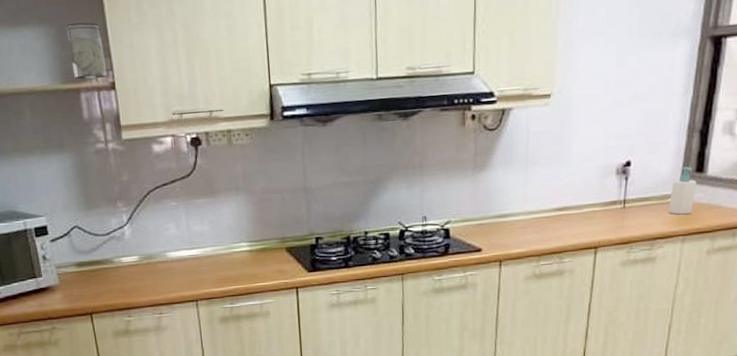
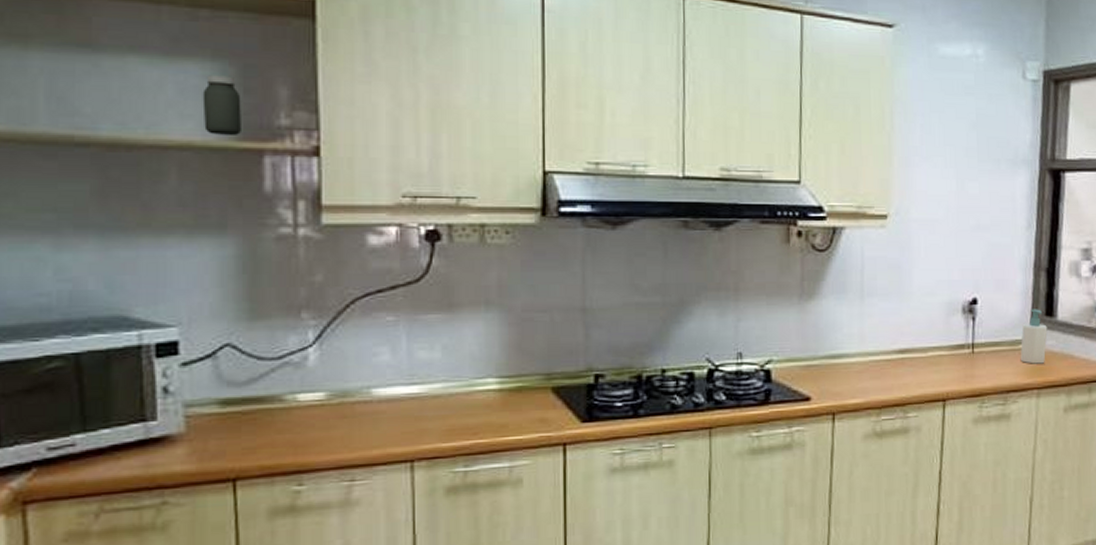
jar: none [36,36,64,81] -> present [202,75,241,135]
jar: present [66,22,108,80] -> none [254,62,310,140]

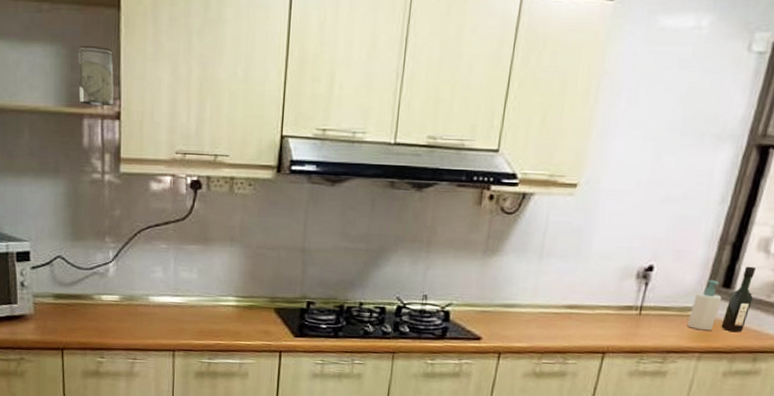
jar: present [202,75,241,135] -> none [44,55,69,102]
jar: none [254,62,310,140] -> present [78,45,114,107]
bottle: none [1052,292,1076,363] -> present [721,266,757,333]

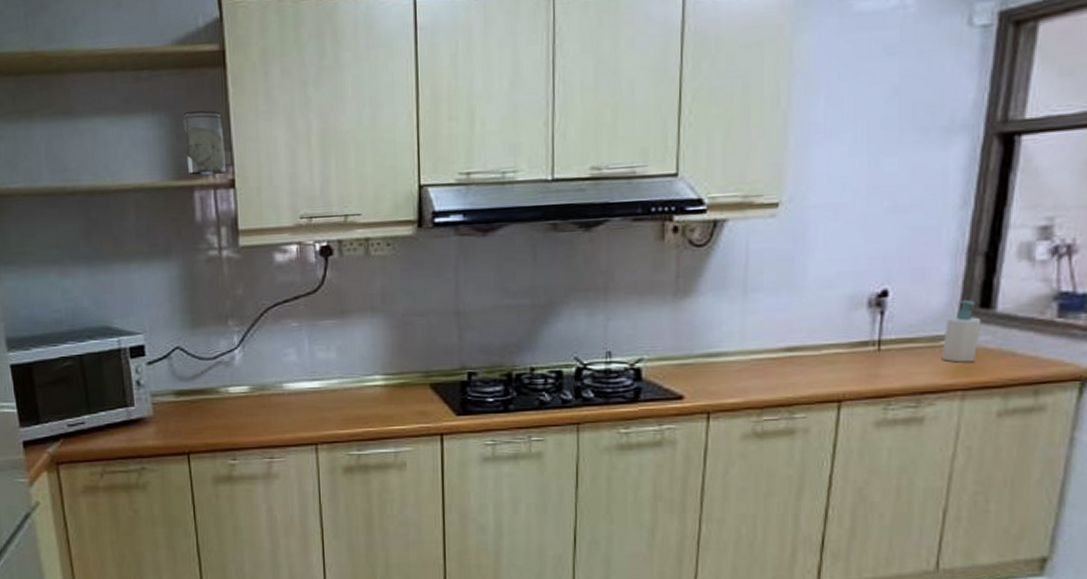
bottle: present [721,266,757,333] -> none [986,279,1022,362]

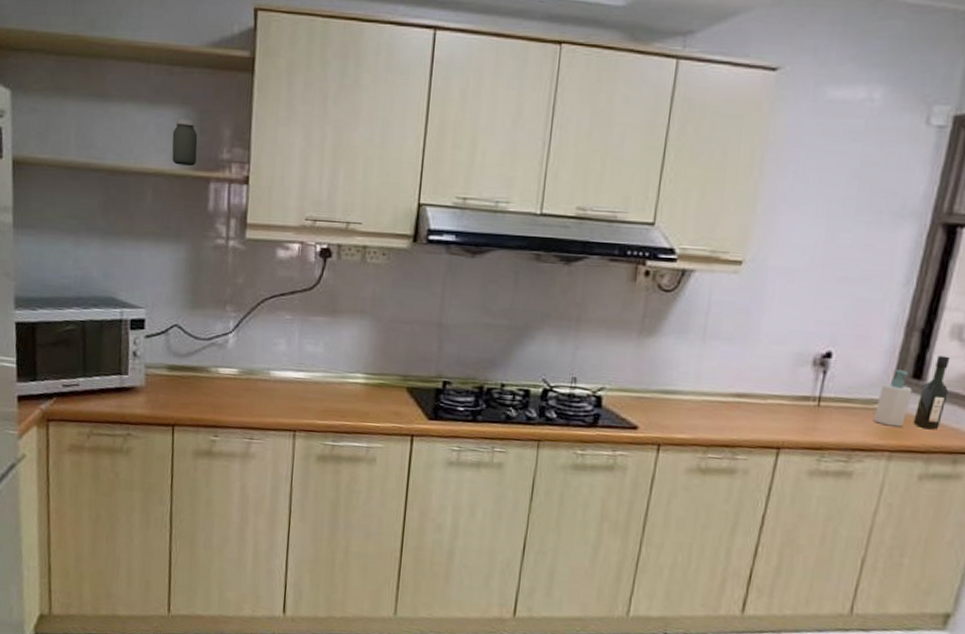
jar: none [148,126,177,177] -> present [172,118,198,166]
jar: present [183,110,227,176] -> none [206,108,245,171]
bottle: none [986,279,1022,362] -> present [913,355,951,430]

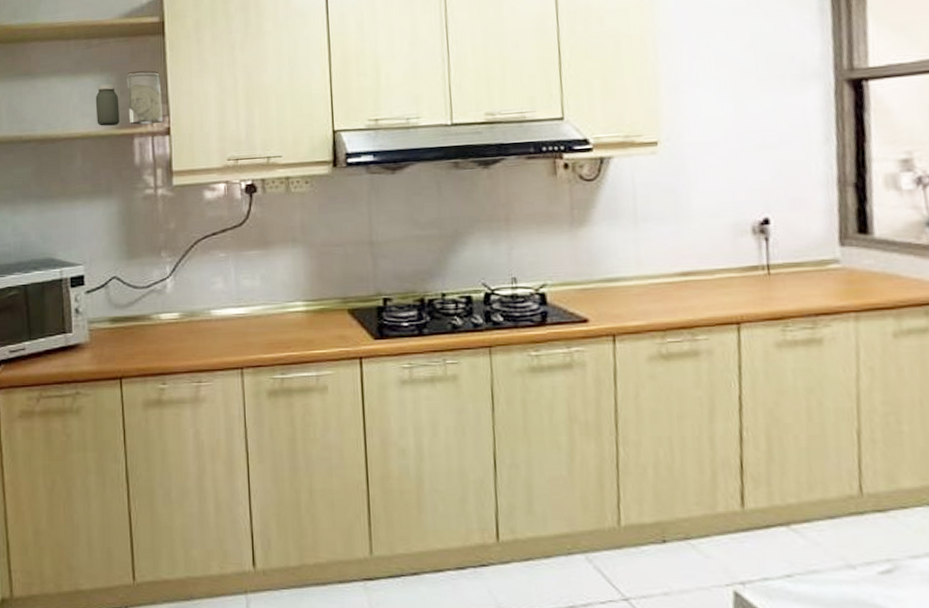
jar: none [206,108,245,171] -> present [127,70,164,125]
soap bottle: present [873,369,912,427] -> none [828,226,863,285]
bottle: present [913,355,951,430] -> none [870,207,901,284]

